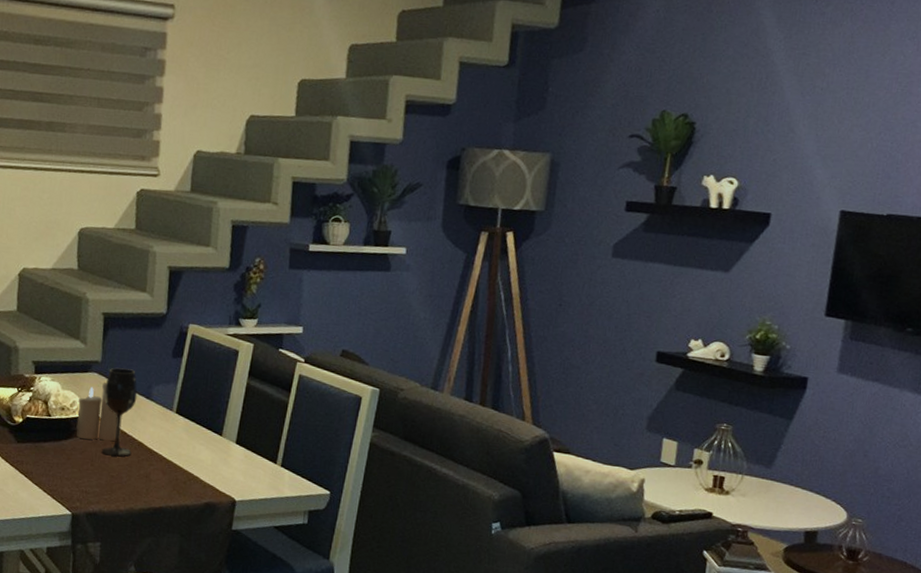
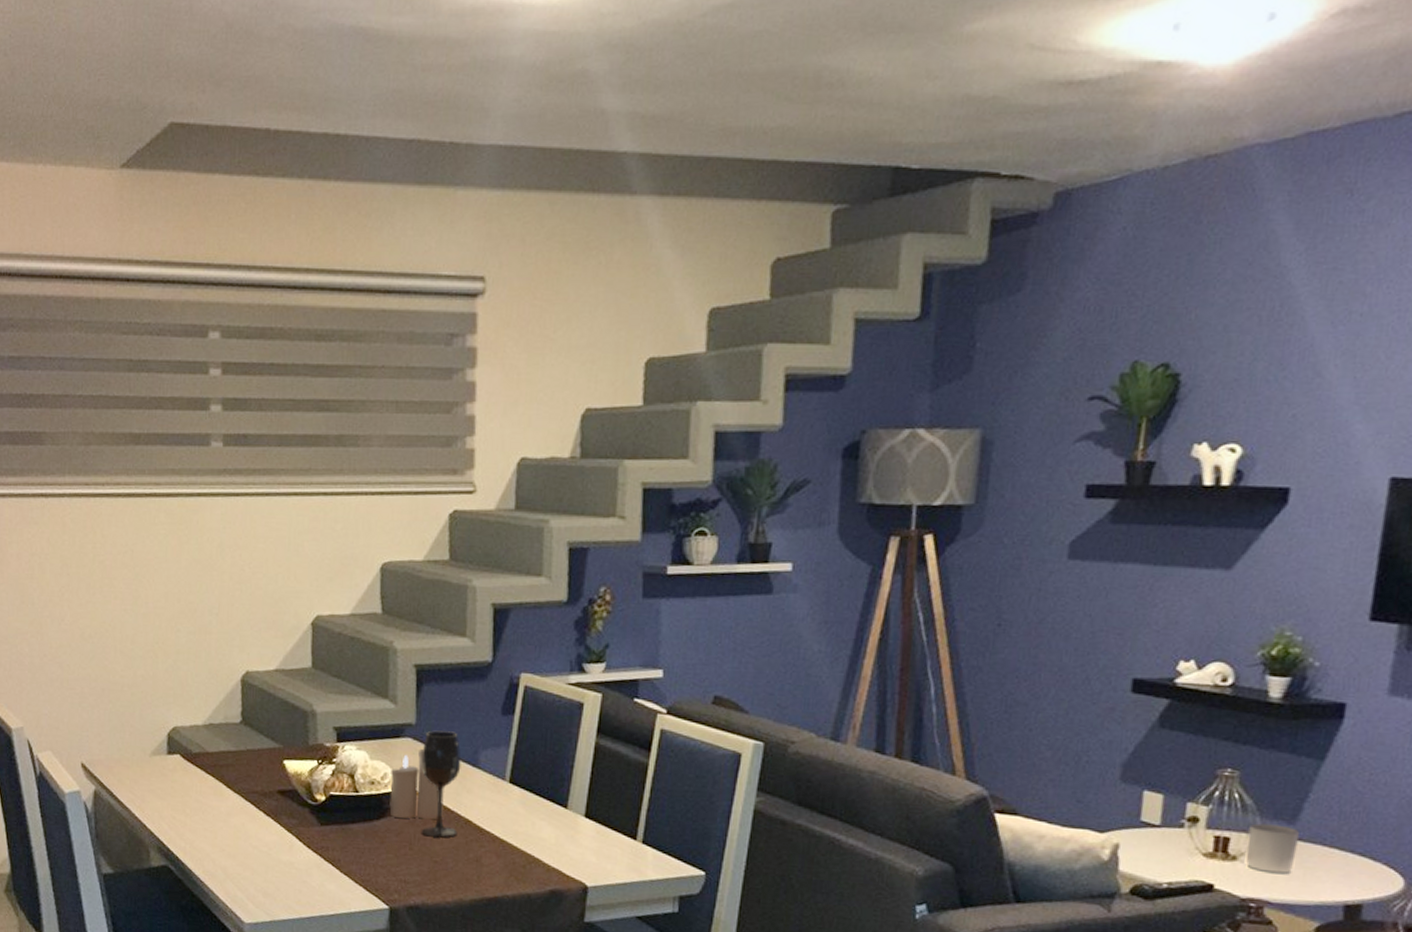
mug: none [735,466,774,507] -> present [1245,823,1299,875]

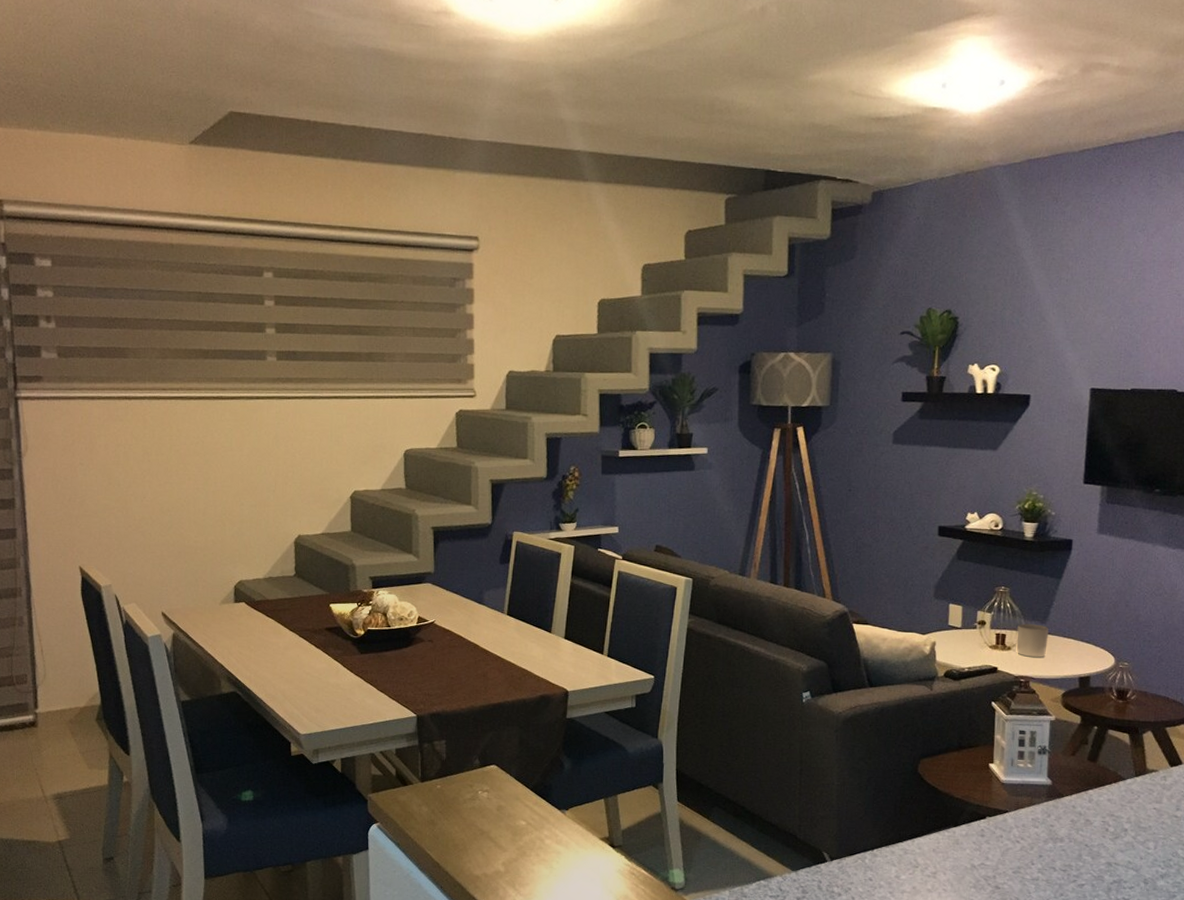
candle: present [389,748,444,820] -> none [415,591,457,646]
wine glass: present [421,730,461,838] -> none [439,577,470,660]

